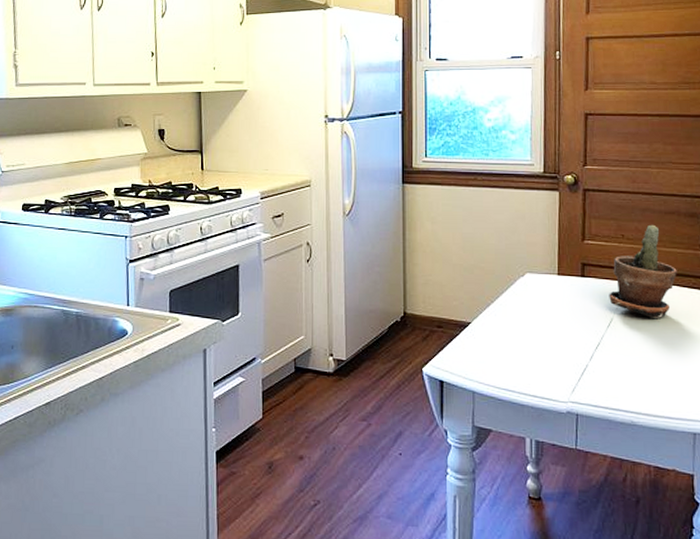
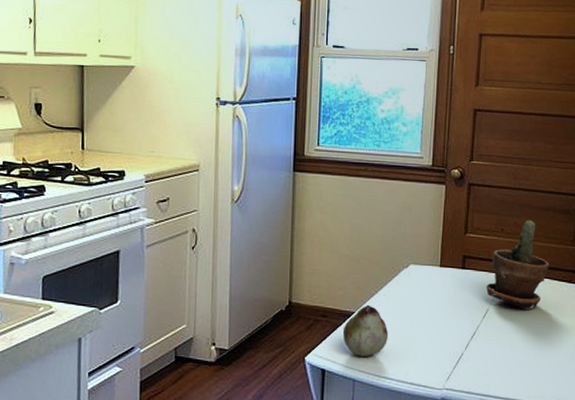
fruit: none [459,315,507,368] -> present [342,304,388,356]

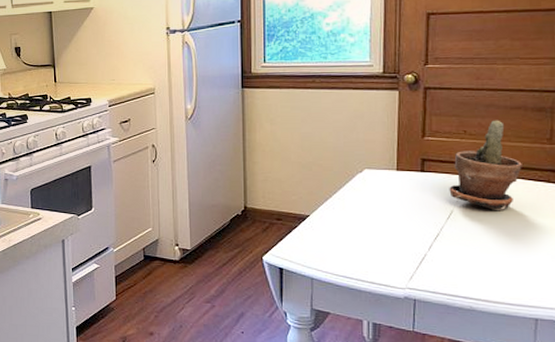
fruit: present [342,304,388,356] -> none [298,208,344,256]

